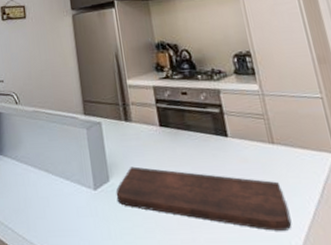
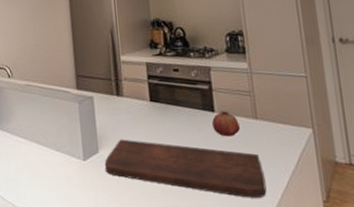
fruit: none [226,135,258,163] -> present [212,111,241,137]

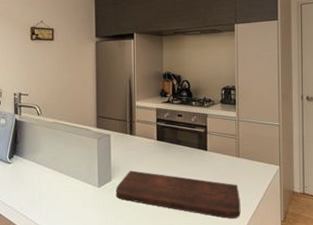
fruit: present [212,111,241,137] -> none [205,150,226,170]

